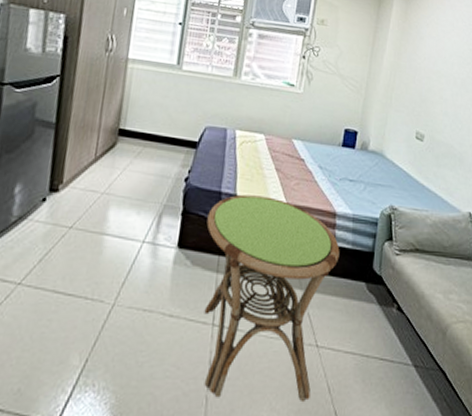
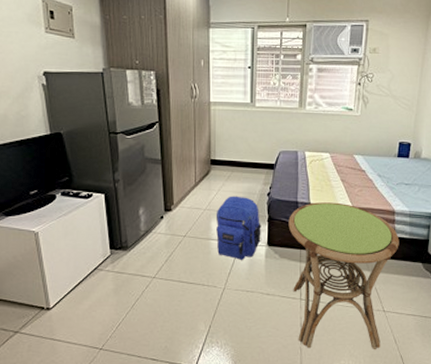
backpack: none [111,177,173,265] -> present [215,196,261,260]

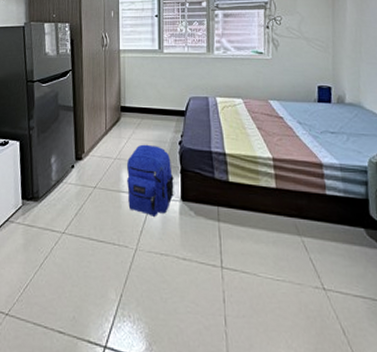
side table: present [288,202,399,350] -> none [203,152,333,343]

